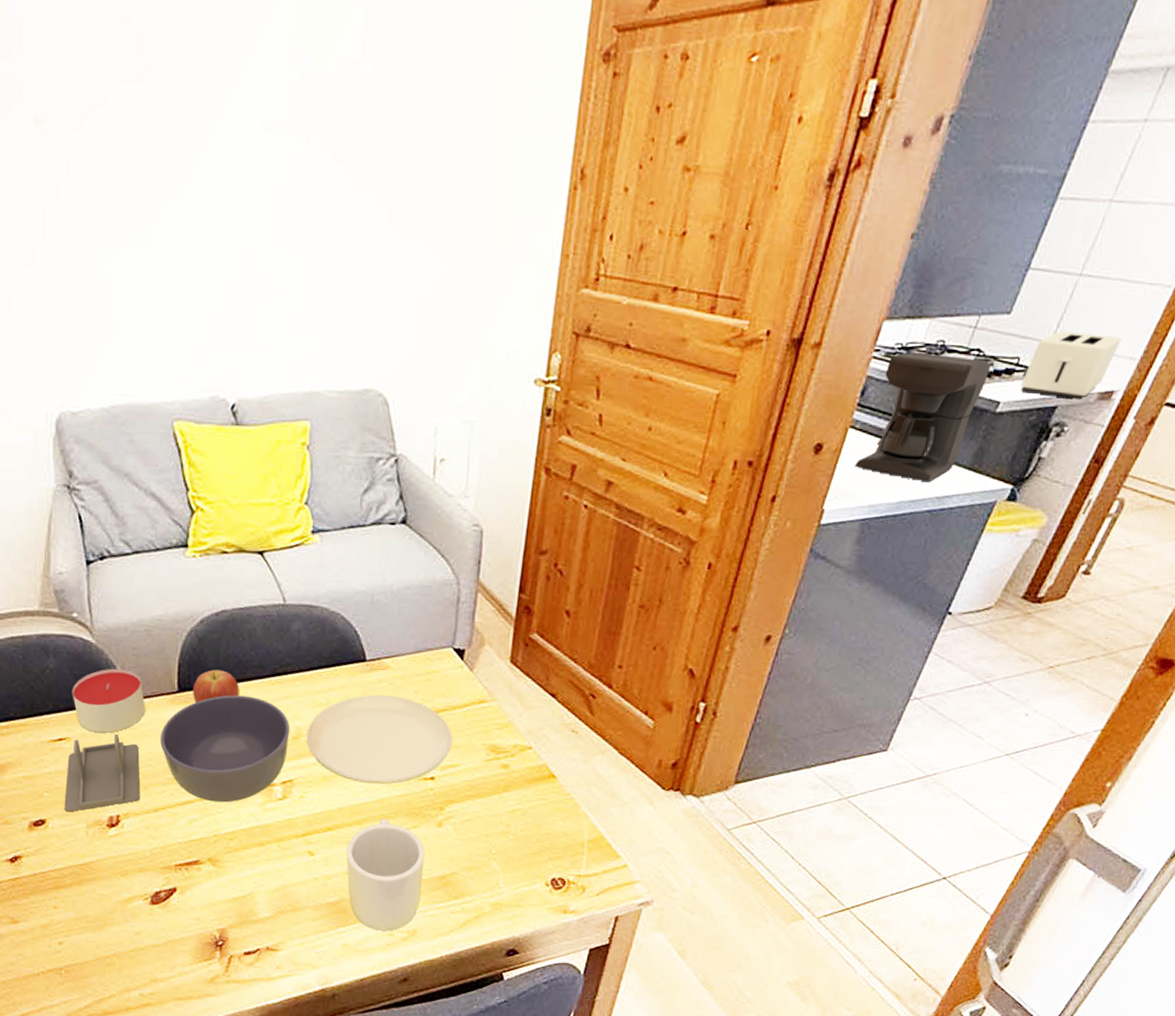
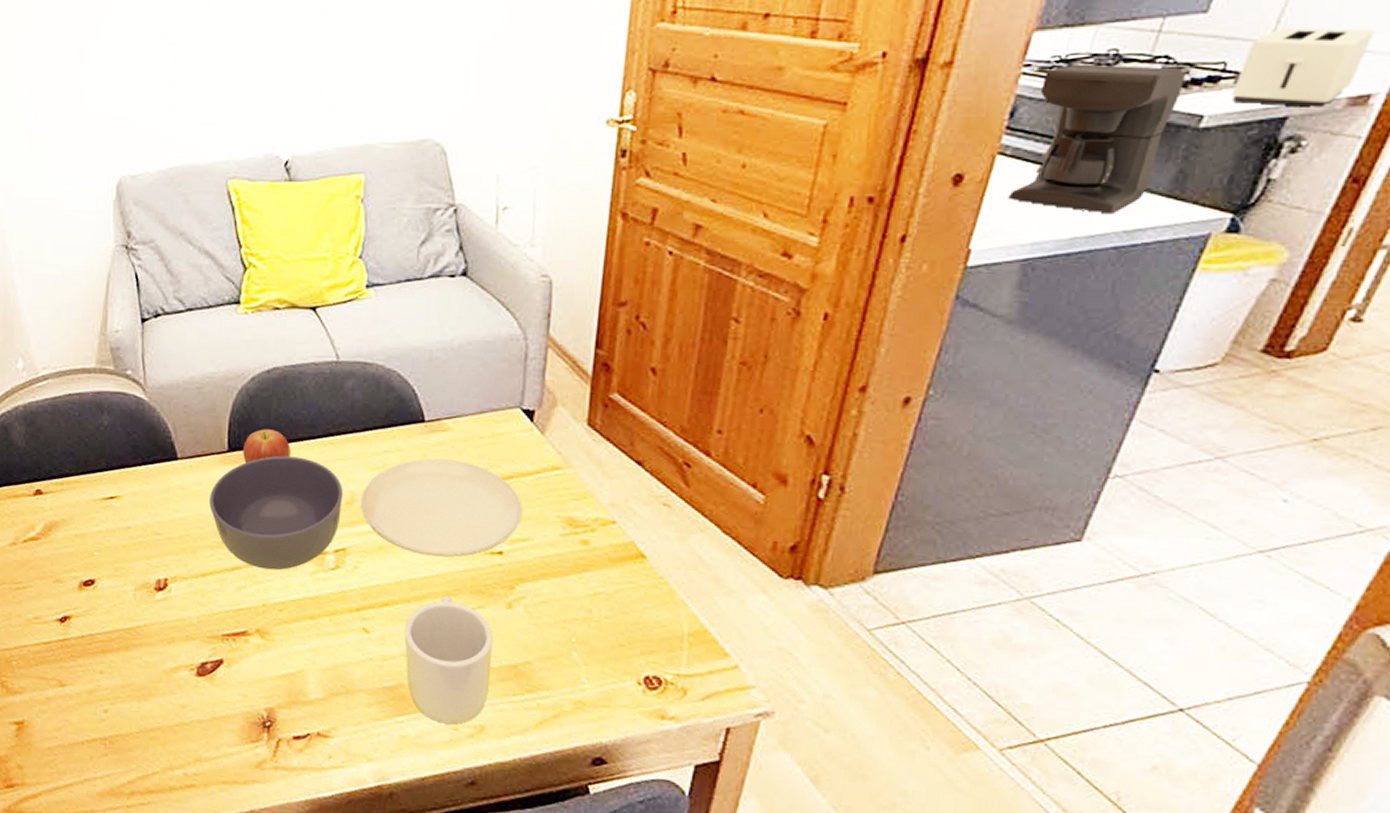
napkin holder: present [64,733,140,812] -> none [113,493,189,573]
candle: present [71,668,146,733] -> none [124,426,196,492]

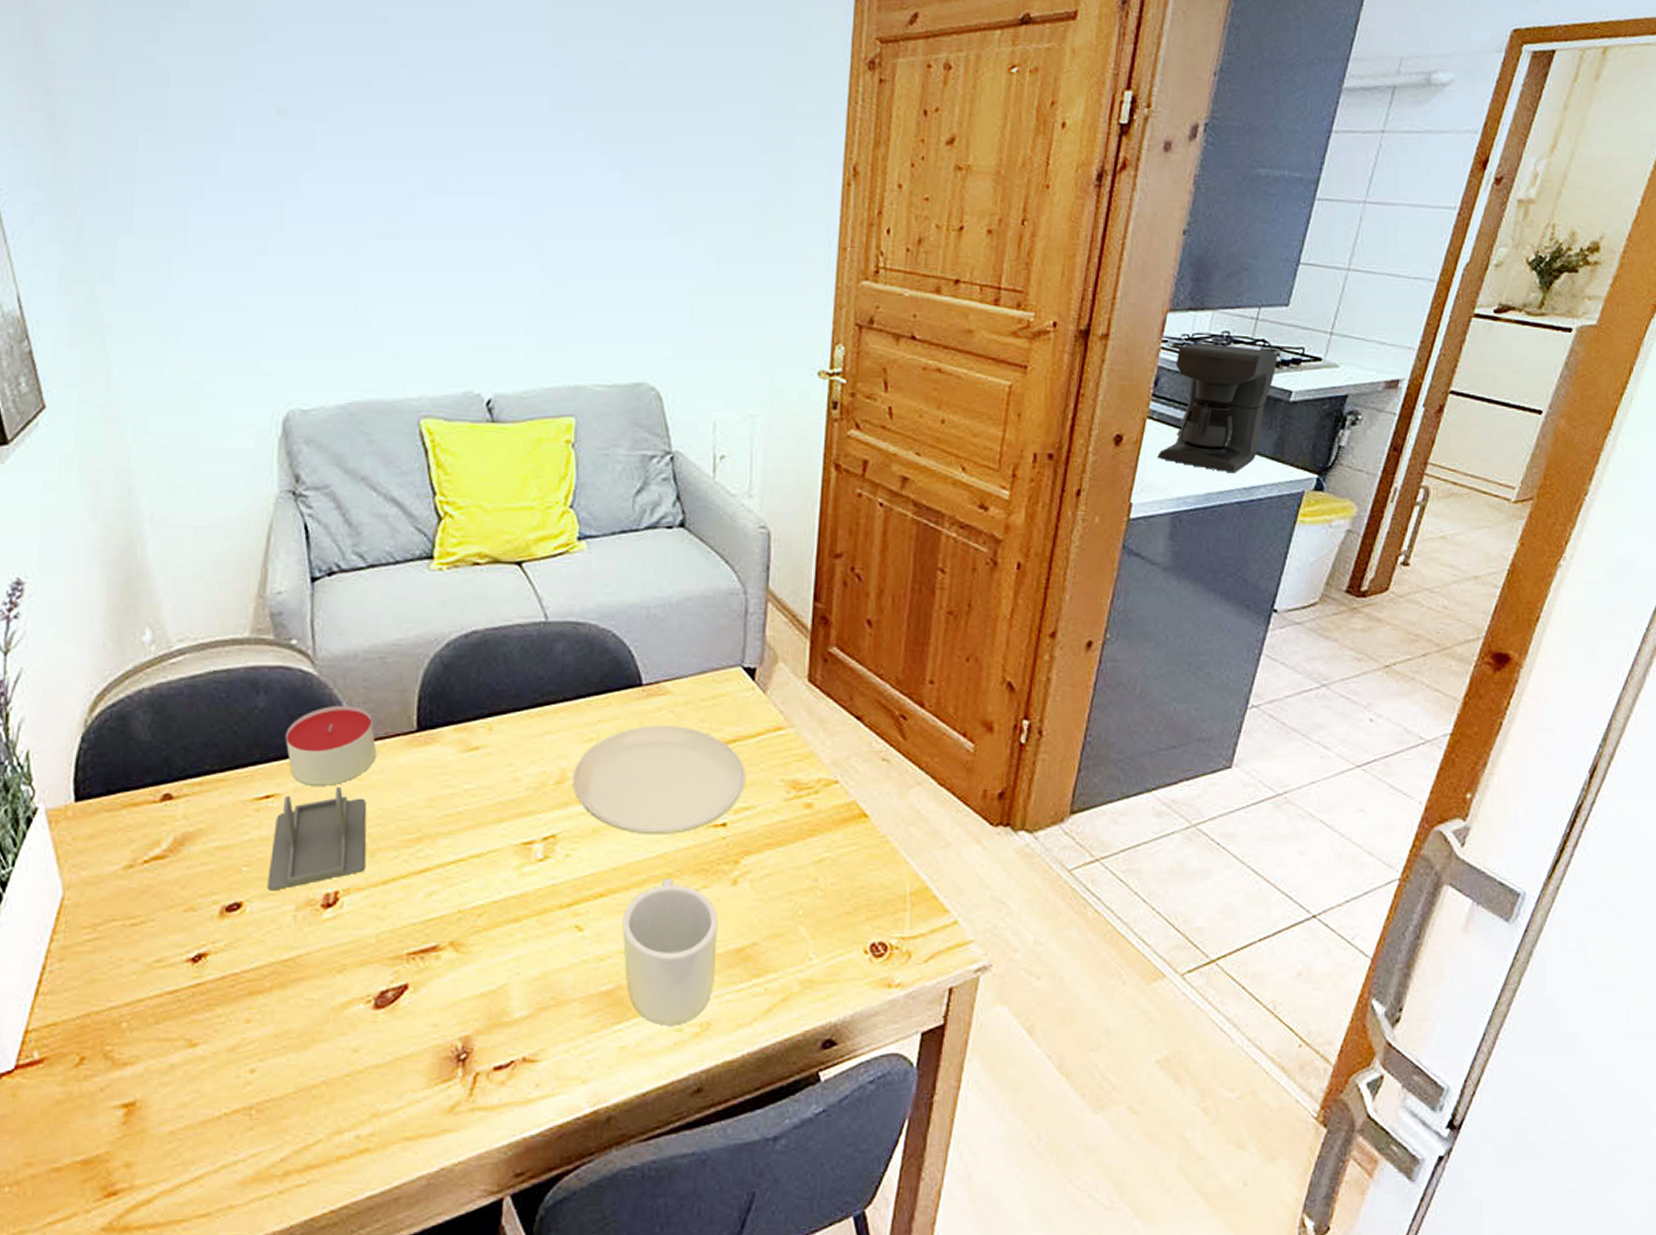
napkin holder: none [113,493,189,573] -> present [267,786,367,891]
candle: none [124,426,196,492] -> present [285,705,377,786]
bowl: present [209,455,344,570] -> none [393,732,553,868]
fruit: present [243,429,291,464] -> none [435,702,492,744]
toaster: present [1231,28,1375,107] -> none [1309,322,1397,389]

